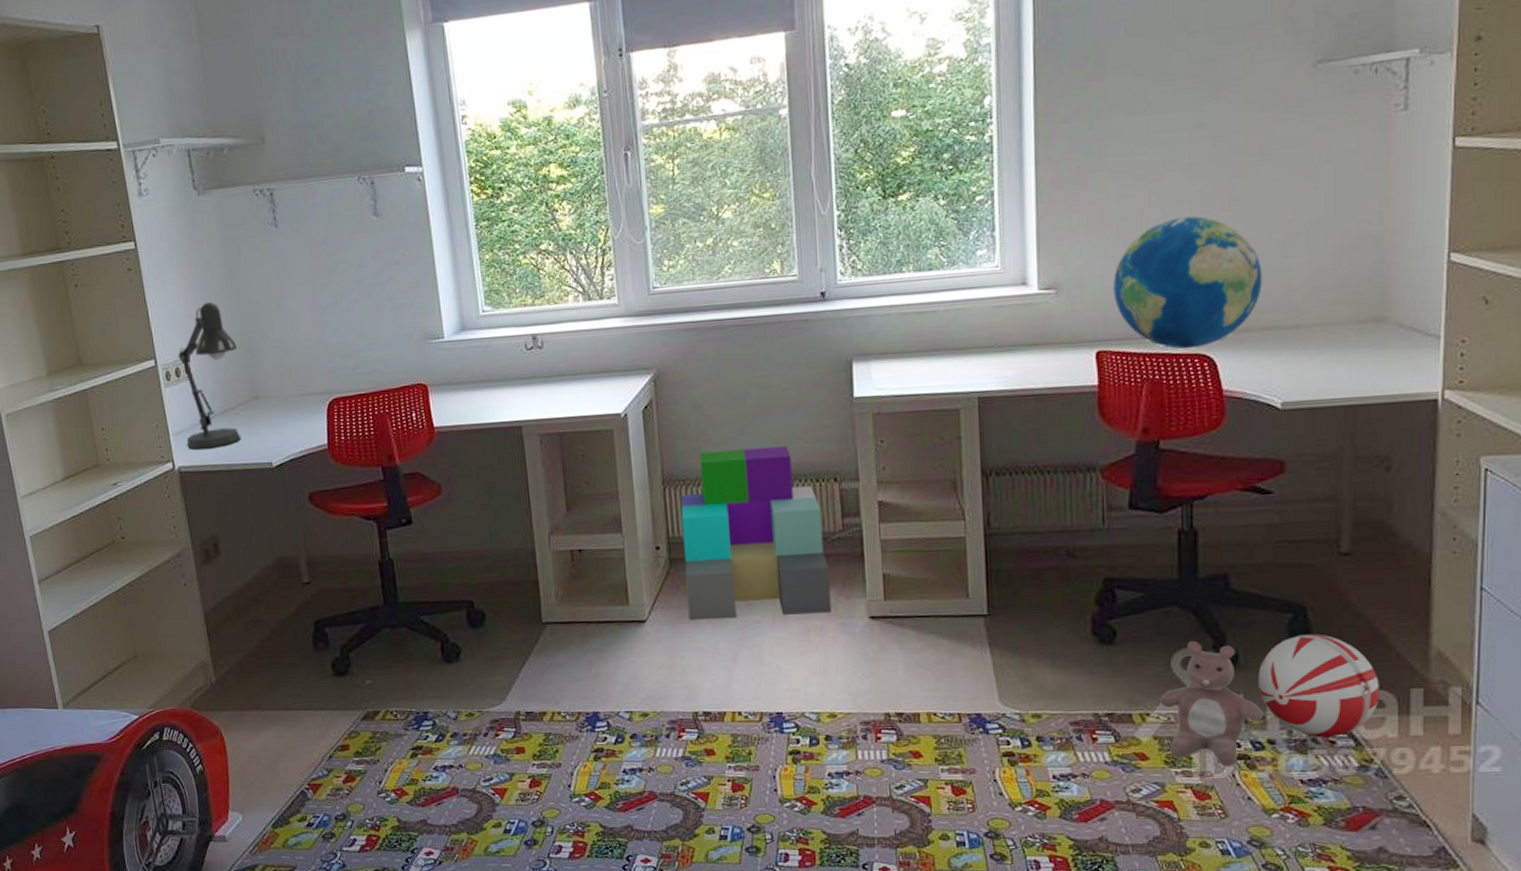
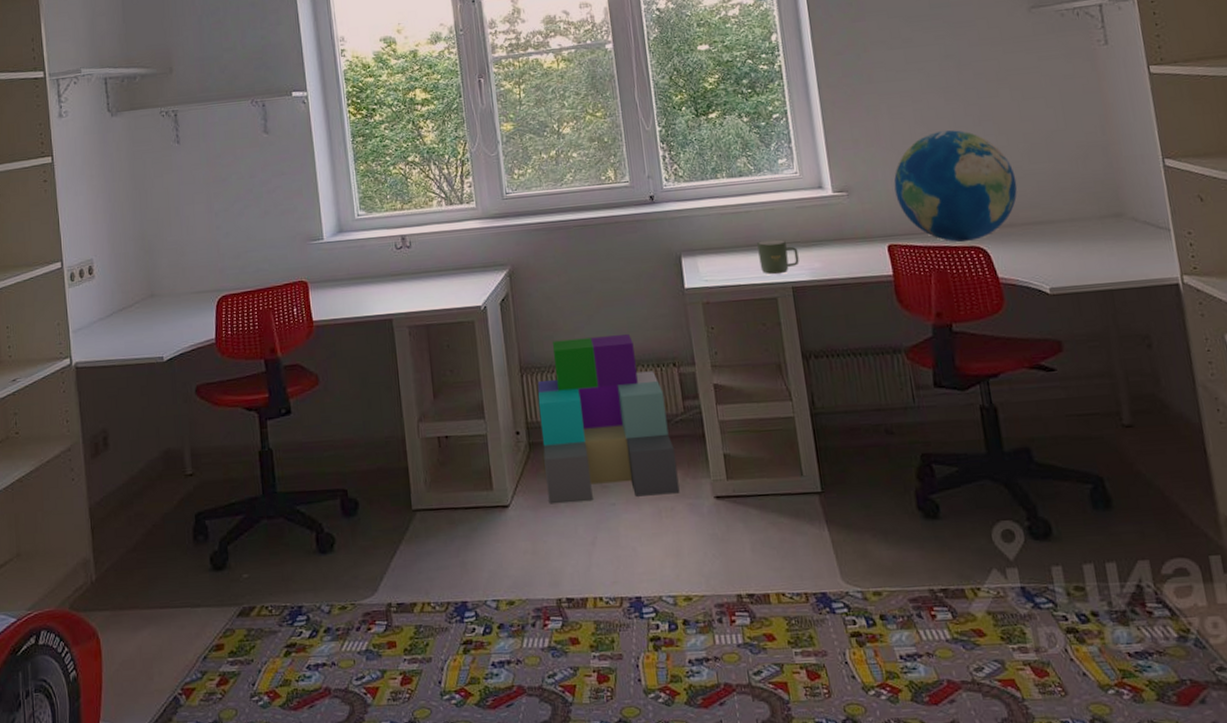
desk lamp: present [178,302,242,451] -> none [83,210,137,347]
mug: none [942,343,990,384] -> present [757,239,799,275]
stuffed animal: present [1160,640,1263,767] -> none [987,513,1083,641]
ball: present [1257,634,1380,737] -> none [1071,504,1184,608]

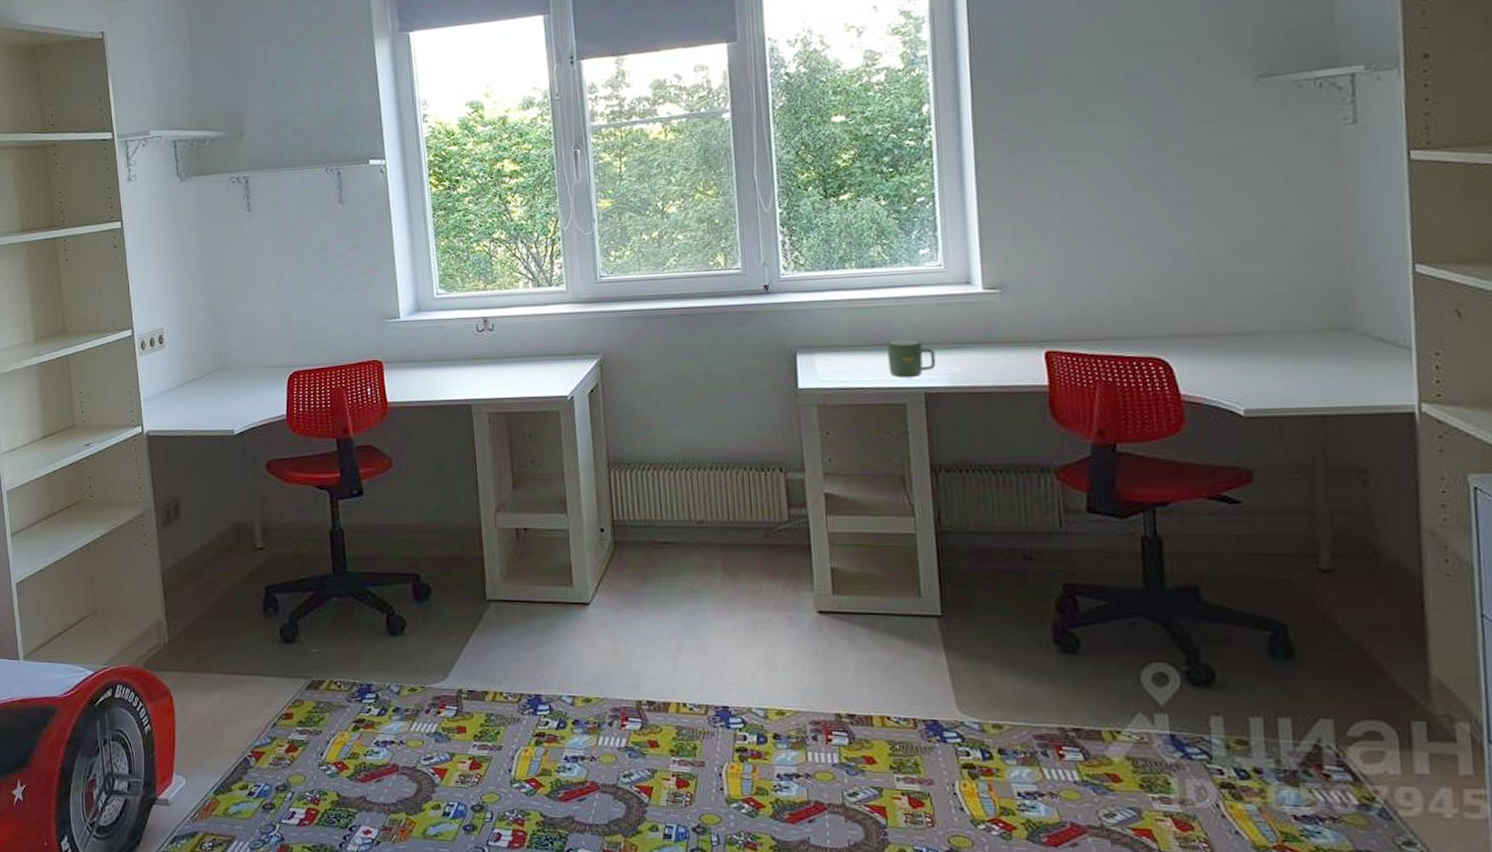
toy blocks: present [537,334,680,503] -> none [626,434,779,605]
globe: present [894,130,1018,242] -> none [1059,222,1216,352]

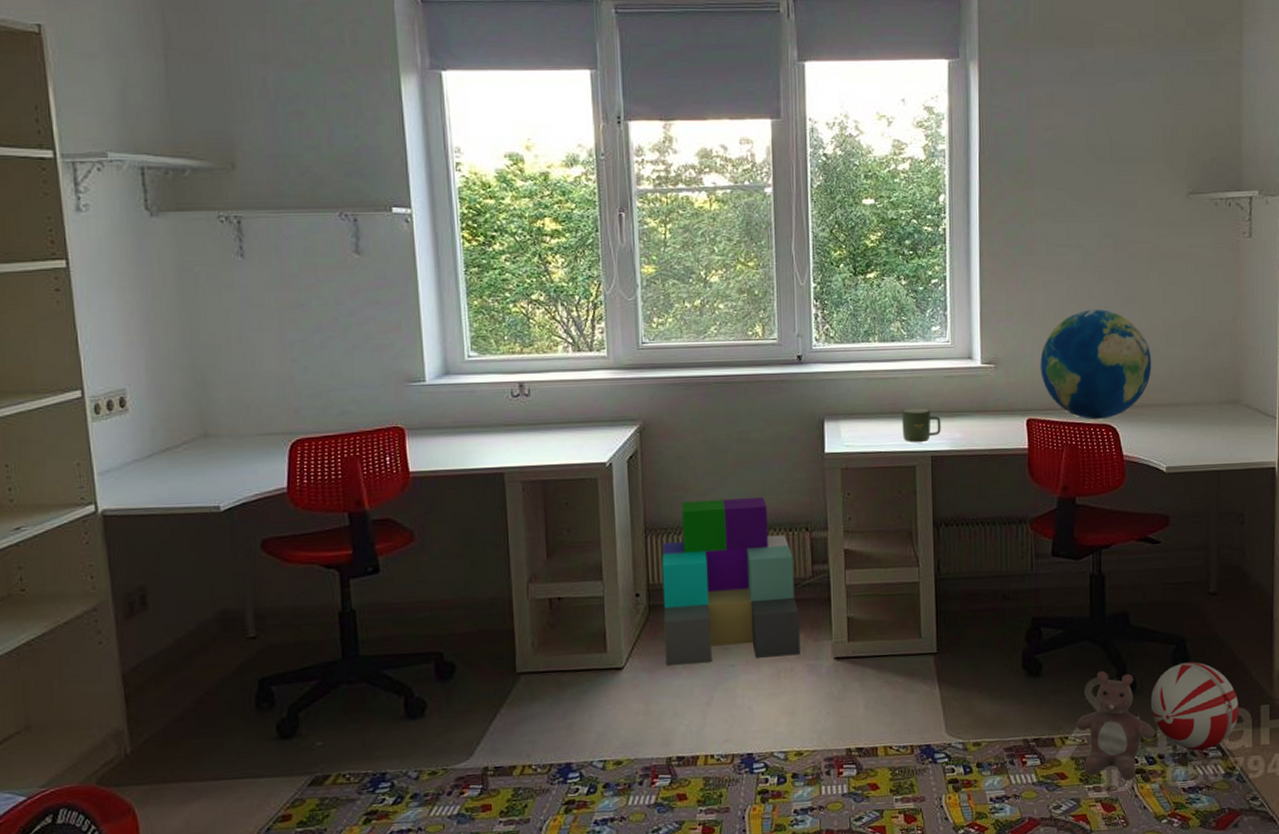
toy blocks: none [626,434,779,605] -> present [661,497,801,665]
globe: none [1059,222,1216,352] -> present [1040,310,1152,419]
stuffed animal: none [1131,655,1246,796] -> present [1076,670,1154,781]
ball: none [1237,655,1377,769] -> present [1150,662,1239,750]

